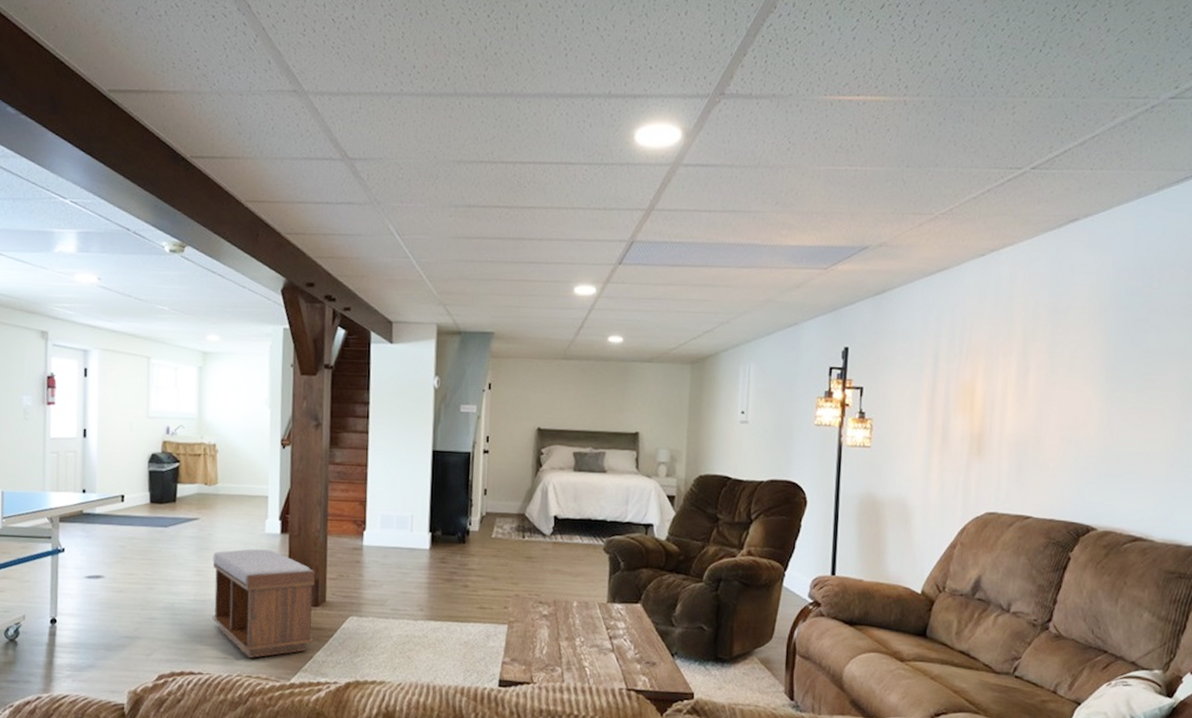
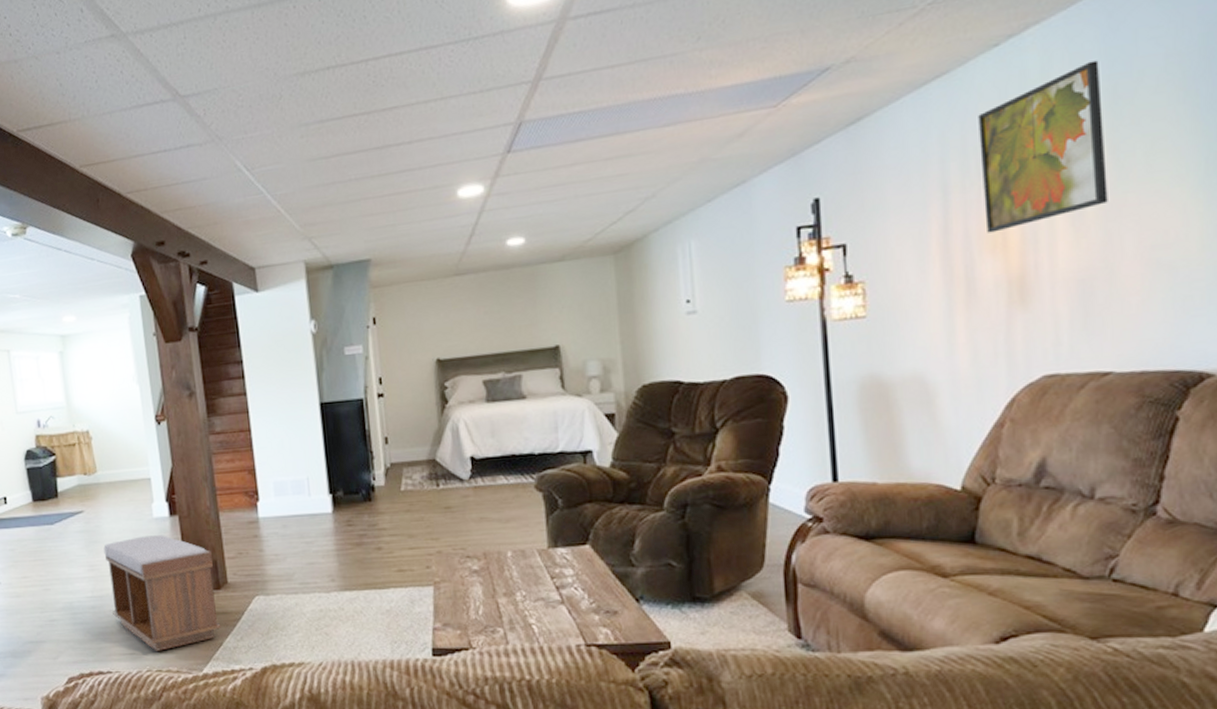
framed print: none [961,281,1048,397] -> present [978,60,1108,233]

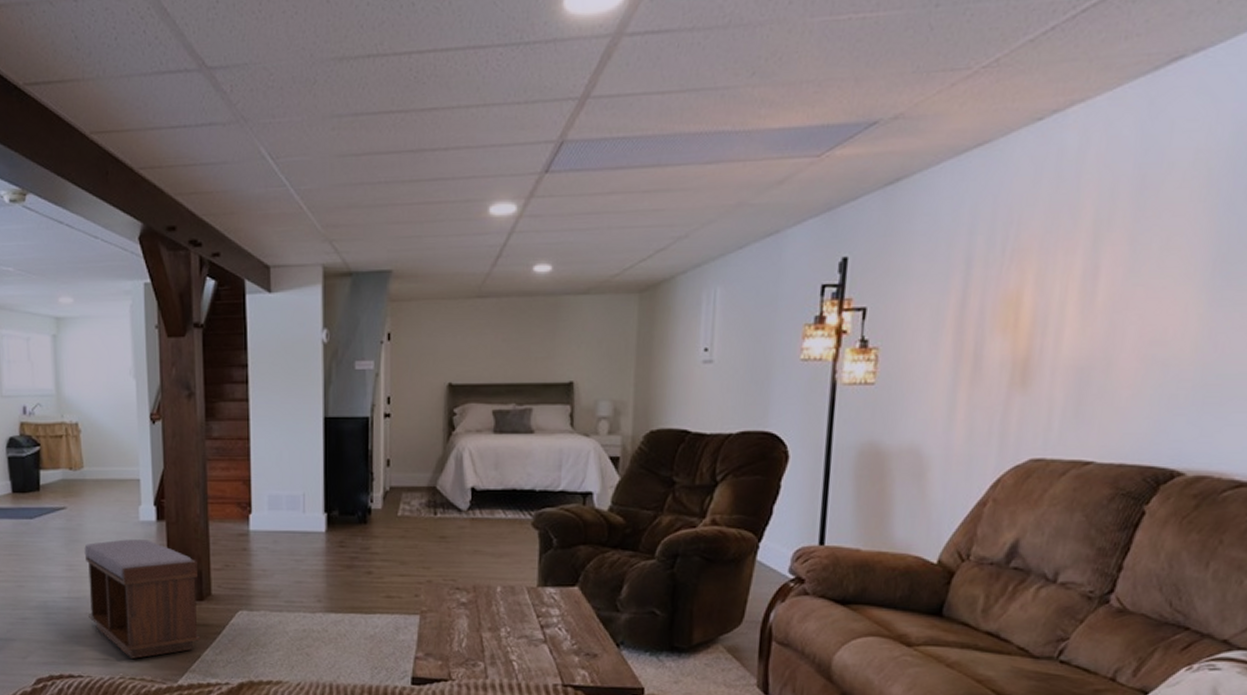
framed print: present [978,60,1108,233] -> none [1001,147,1134,312]

